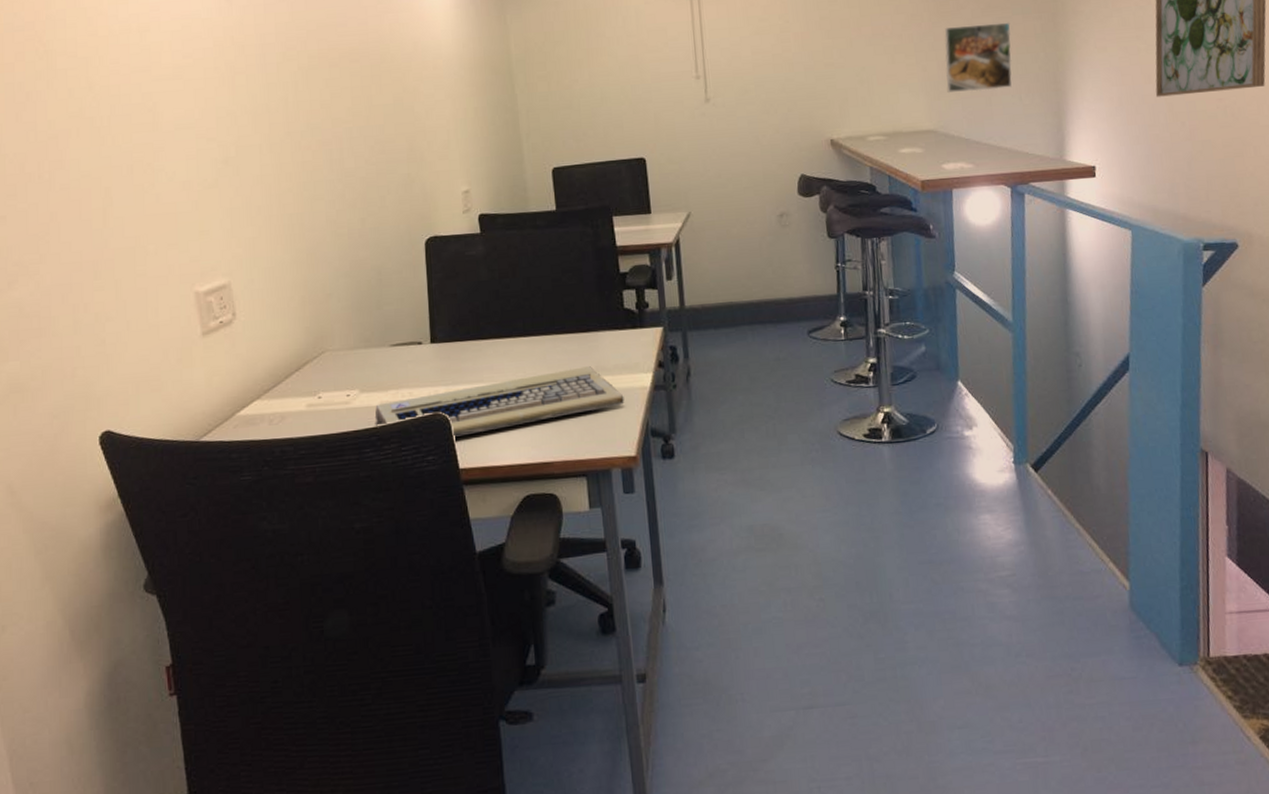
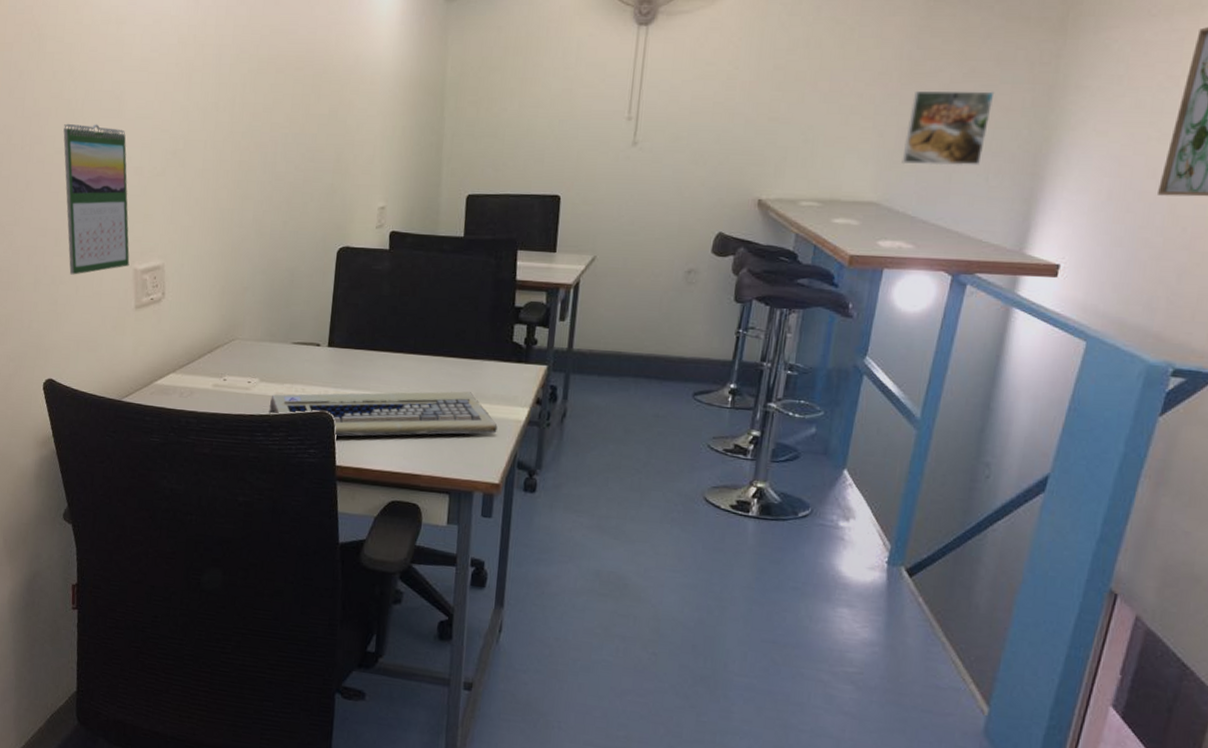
calendar: none [89,140,189,309] -> present [63,123,130,275]

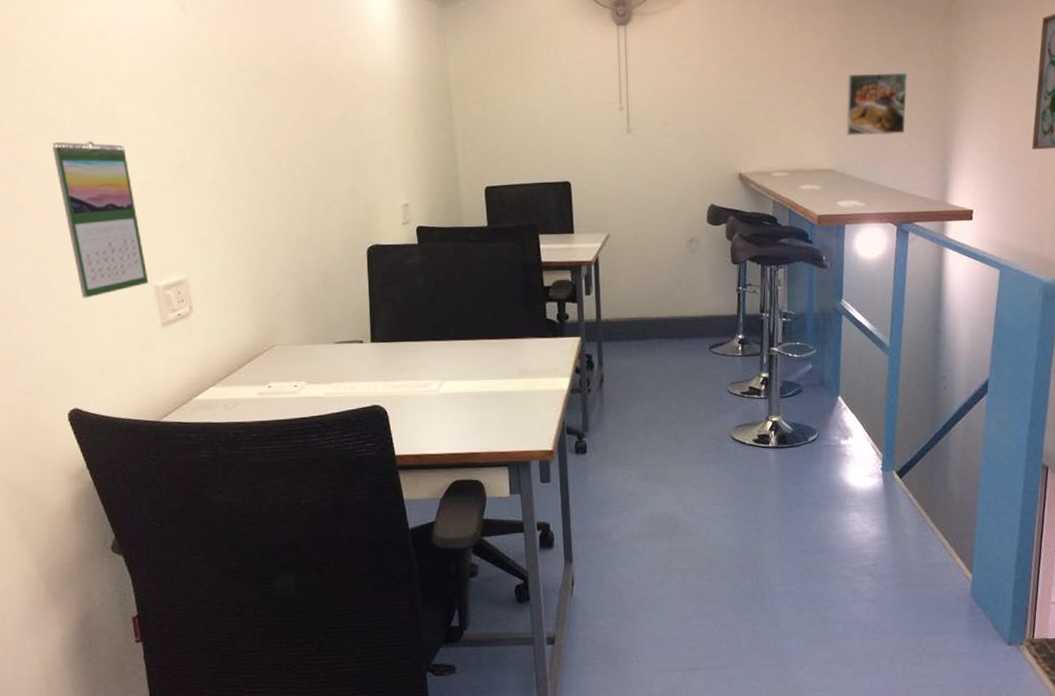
computer keyboard: present [268,391,498,436] -> none [319,369,544,427]

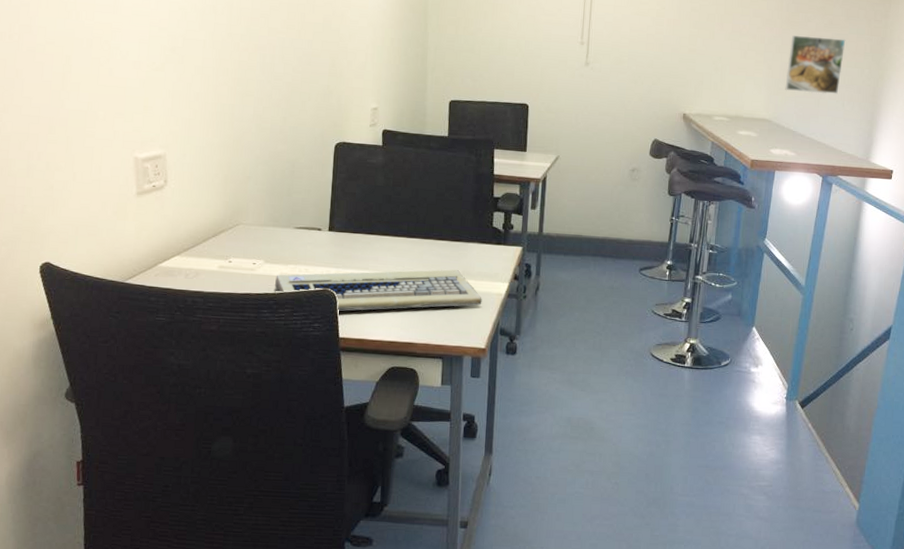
calendar: present [52,140,149,298] -> none [55,15,130,162]
computer keyboard: none [319,369,544,427] -> present [274,269,482,311]

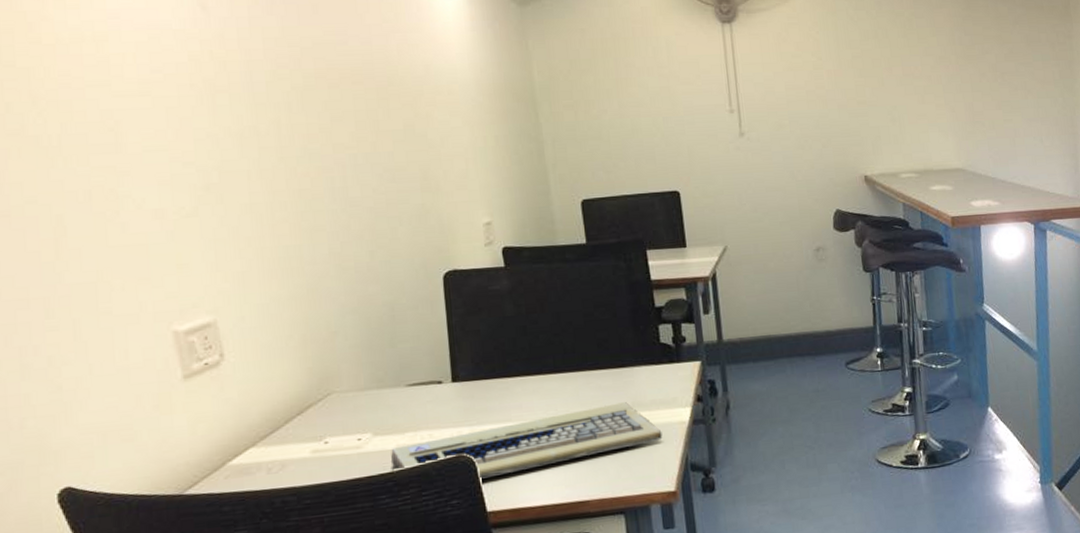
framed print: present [785,35,846,94] -> none [971,68,1034,134]

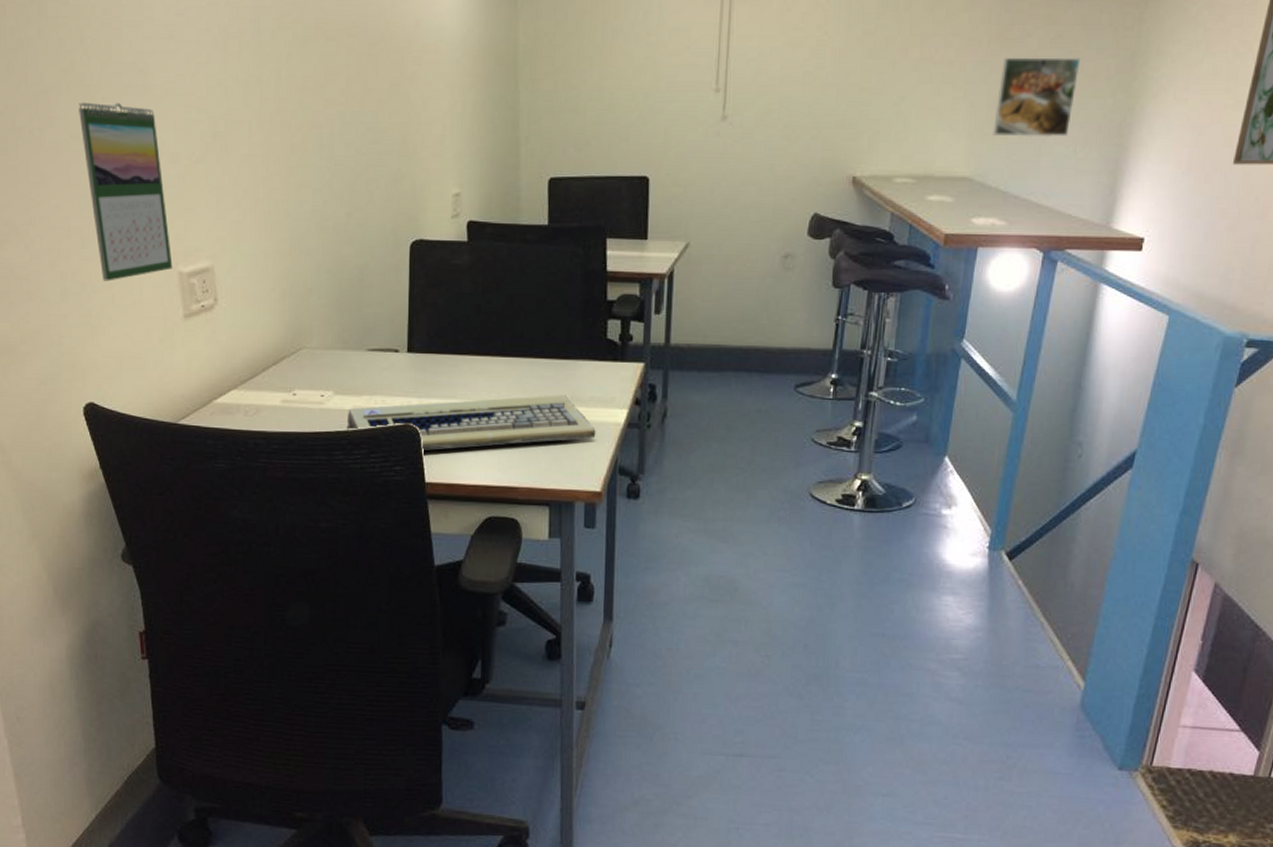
calendar: none [34,163,166,352] -> present [79,102,173,281]
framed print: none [971,68,1034,134] -> present [993,57,1081,138]

